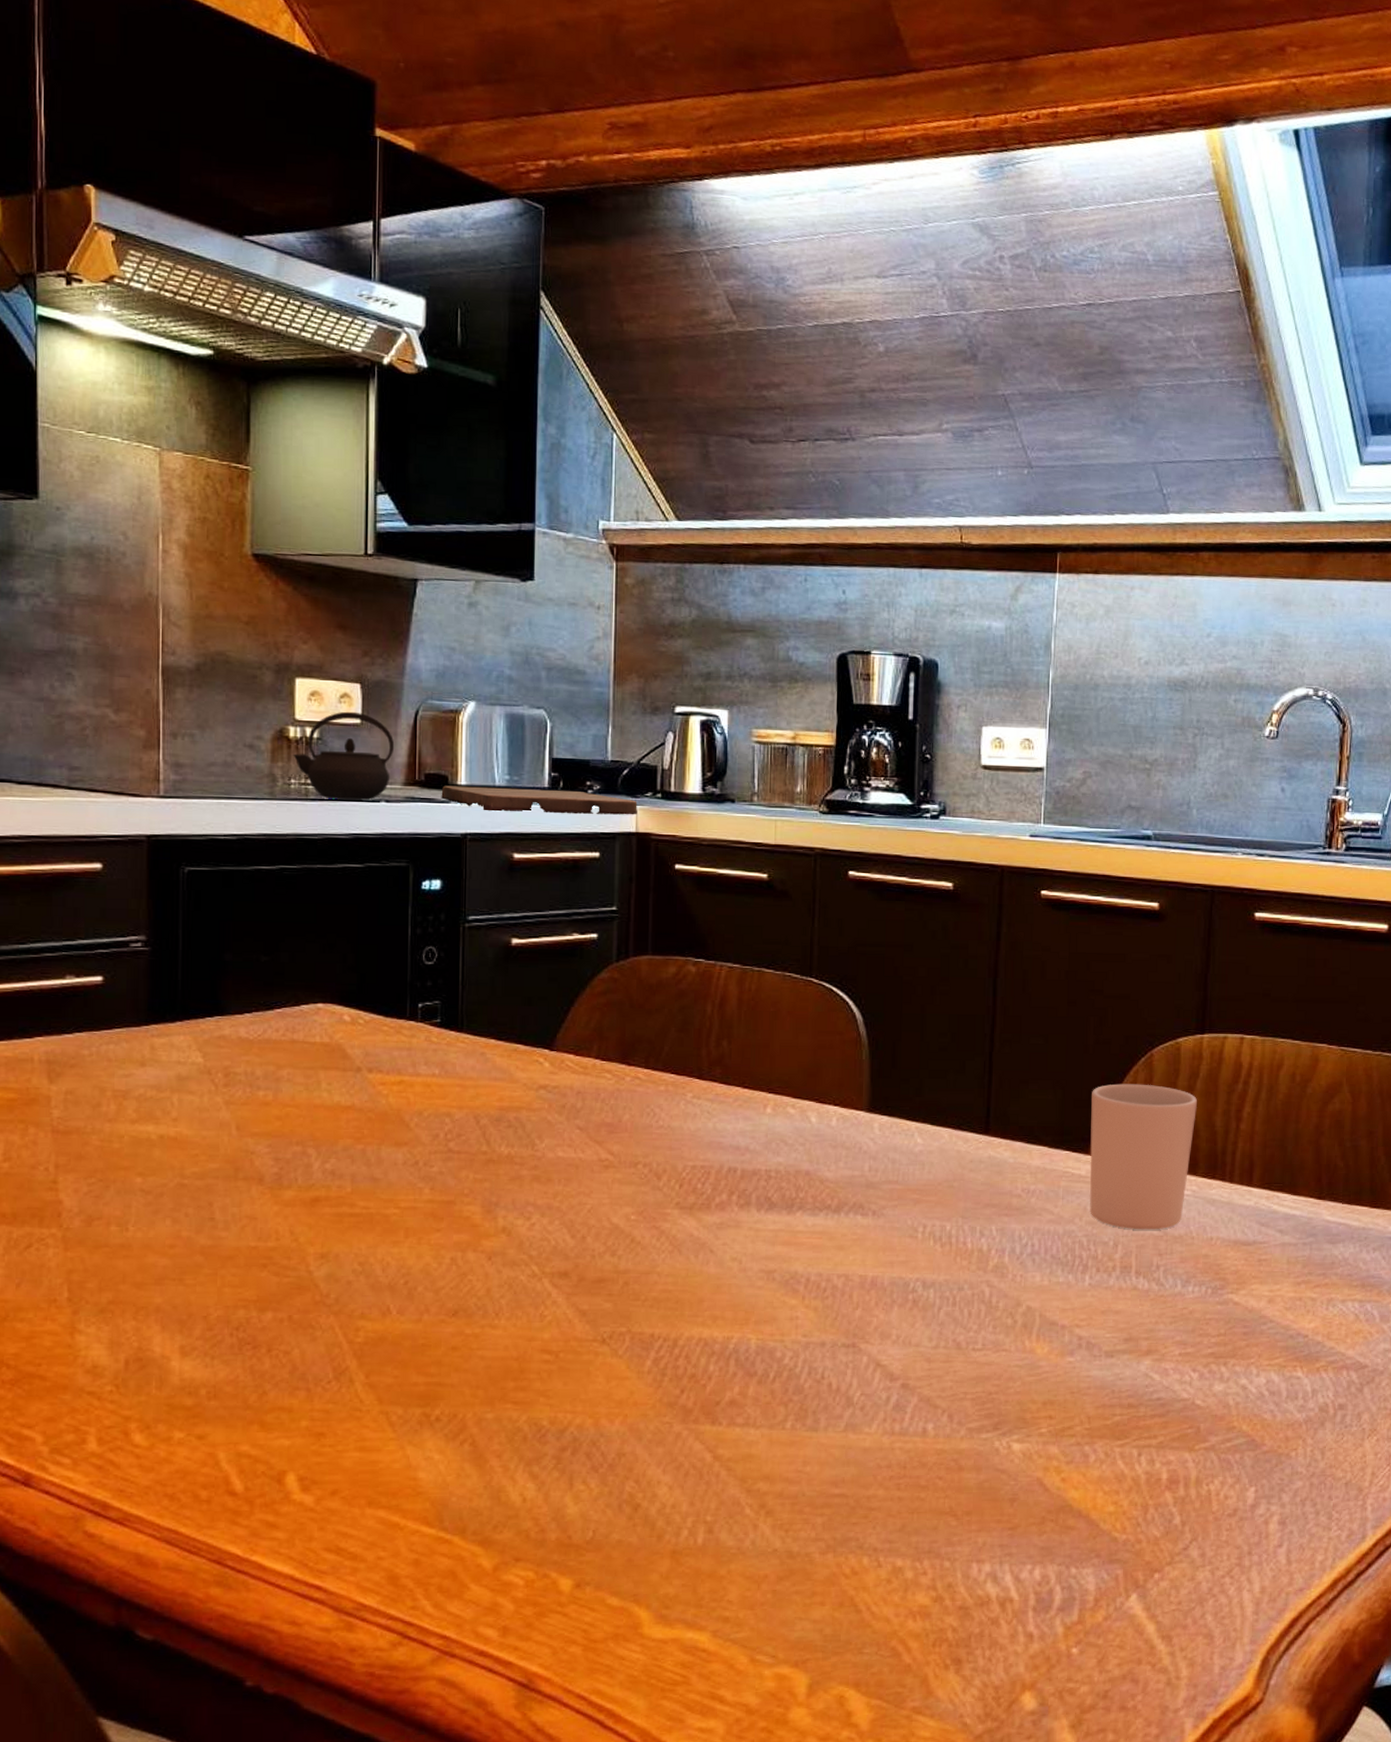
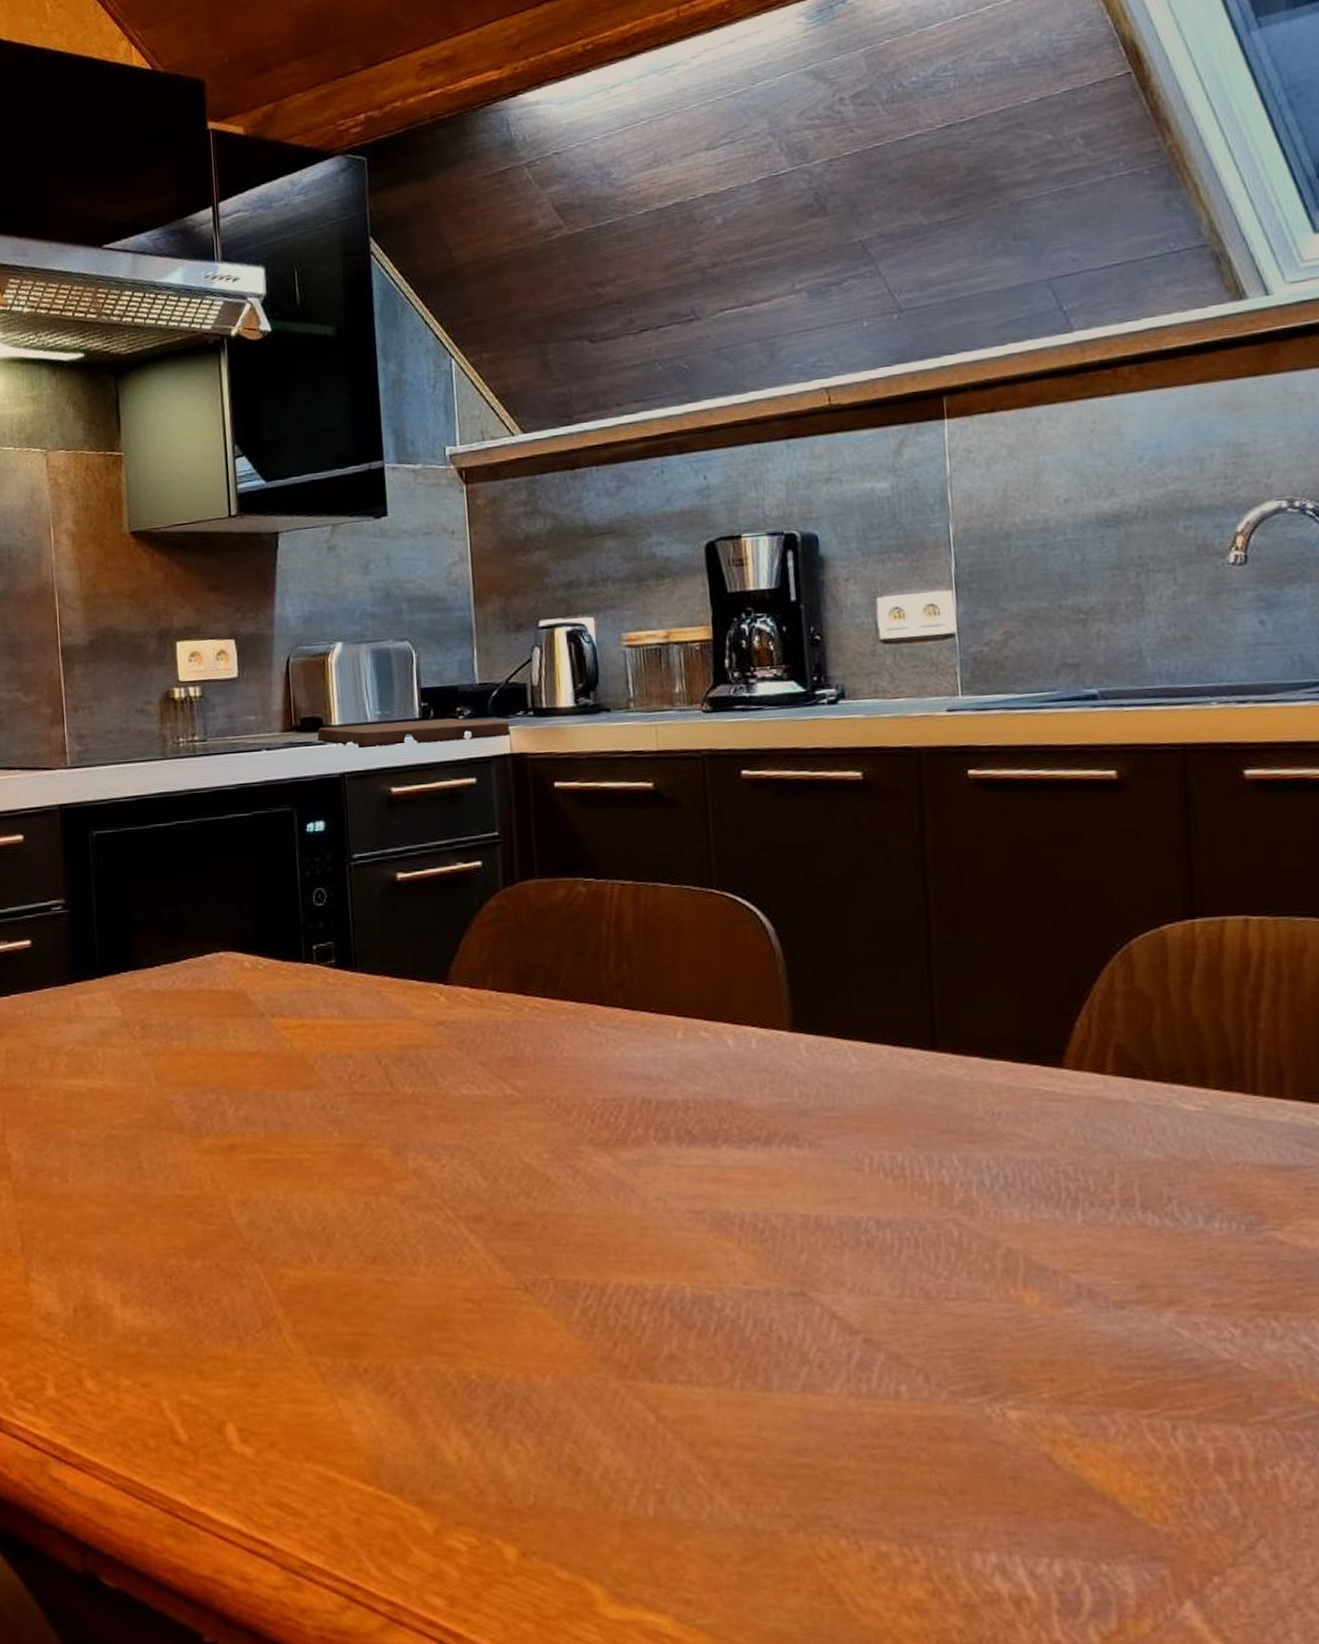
kettle: present [293,711,395,801] -> none [179,666,271,754]
mug: present [1090,1083,1197,1230] -> none [1058,982,1197,1155]

